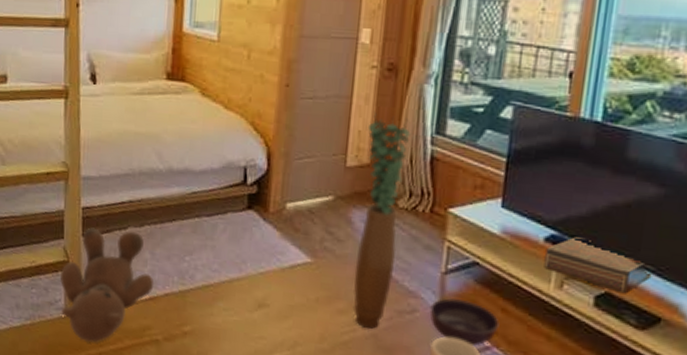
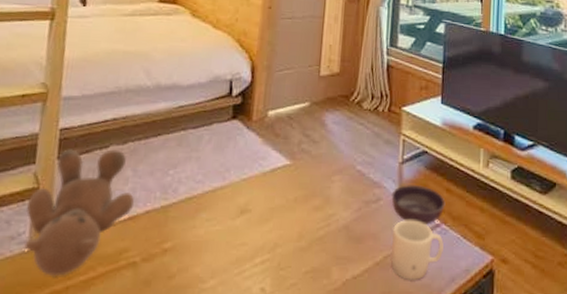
vase: present [352,111,411,329] -> none [327,28,371,221]
decorative box: present [543,237,653,294] -> none [474,124,547,167]

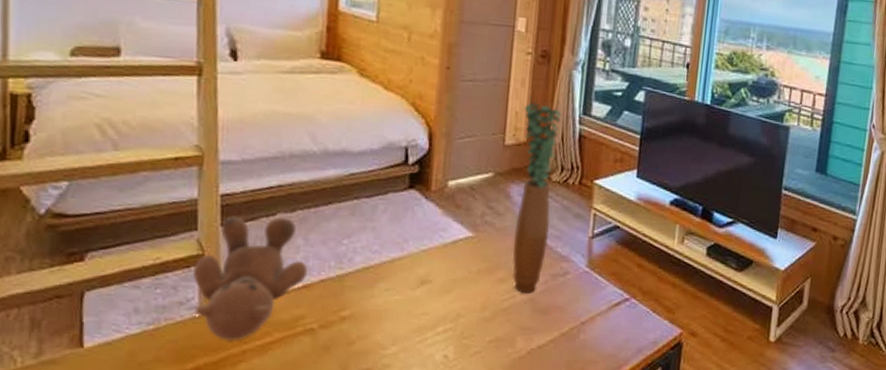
vase: none [327,28,371,221] -> present [511,93,562,293]
bowl: present [391,185,446,225] -> none [579,259,636,299]
mug: present [391,220,444,281] -> none [577,293,632,352]

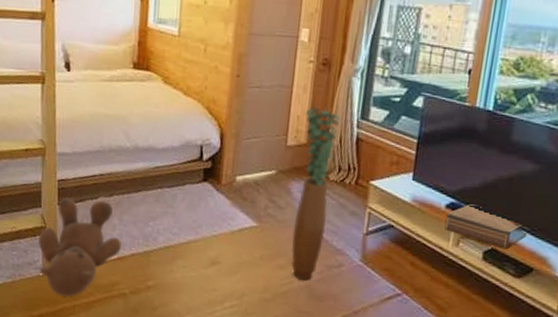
decorative box: none [669,200,747,244] -> present [444,204,528,250]

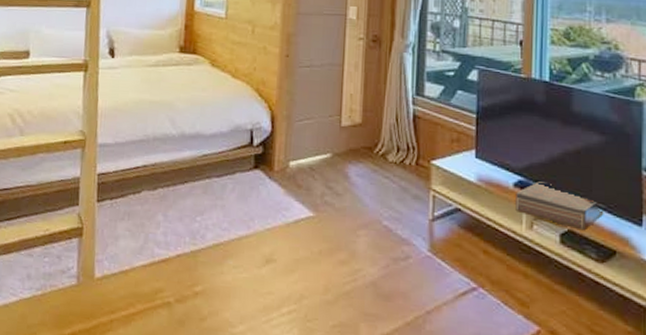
teddy bear: present [38,197,122,297] -> none [73,193,167,310]
vase: present [290,99,341,281] -> none [352,76,395,277]

